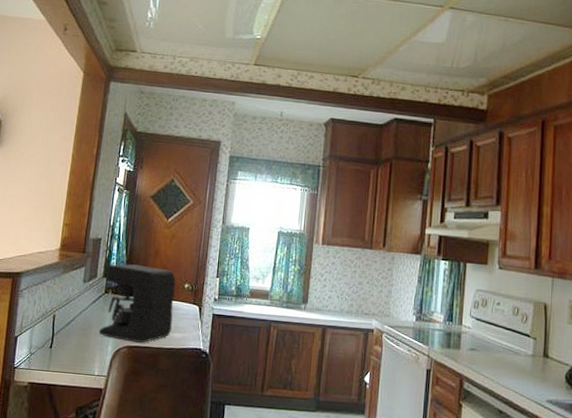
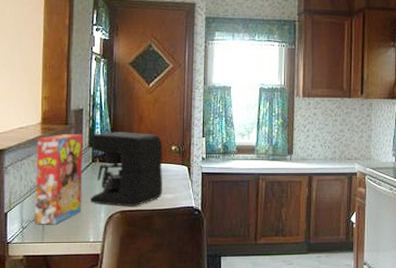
cereal box: none [43,262,100,354] -> present [35,134,84,225]

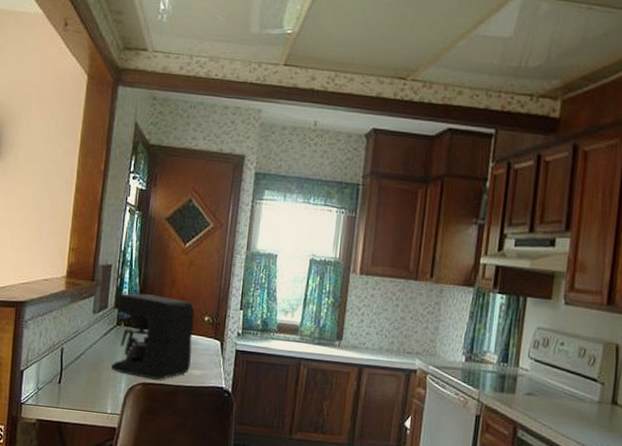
cereal box: present [35,134,84,225] -> none [51,290,110,390]

